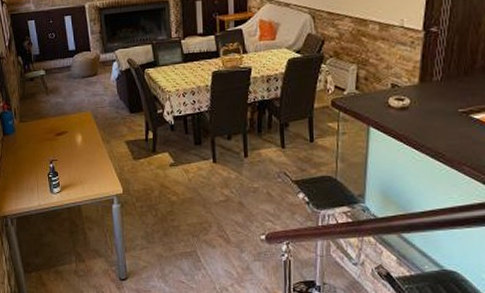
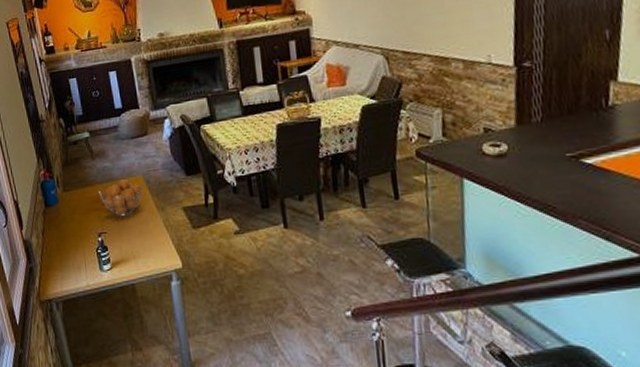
fruit basket: none [52,114,91,147] -> present [99,179,143,217]

